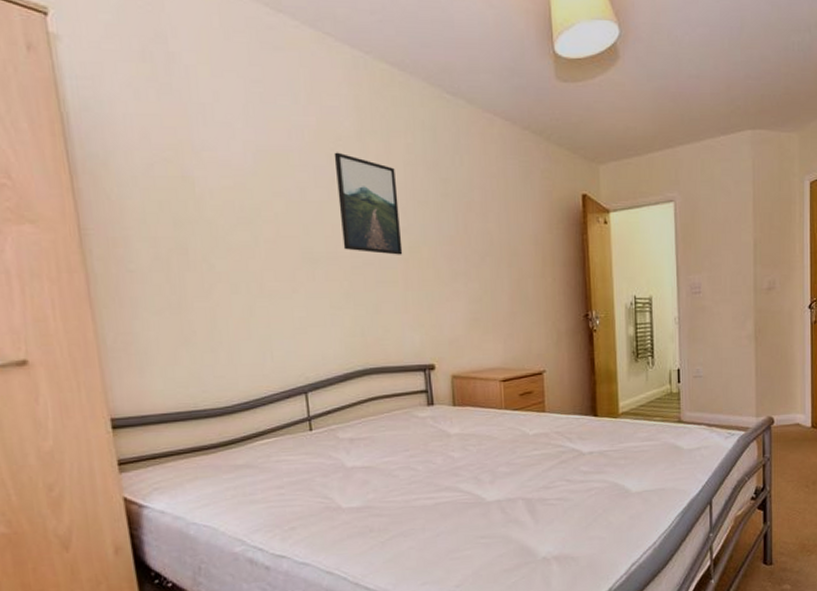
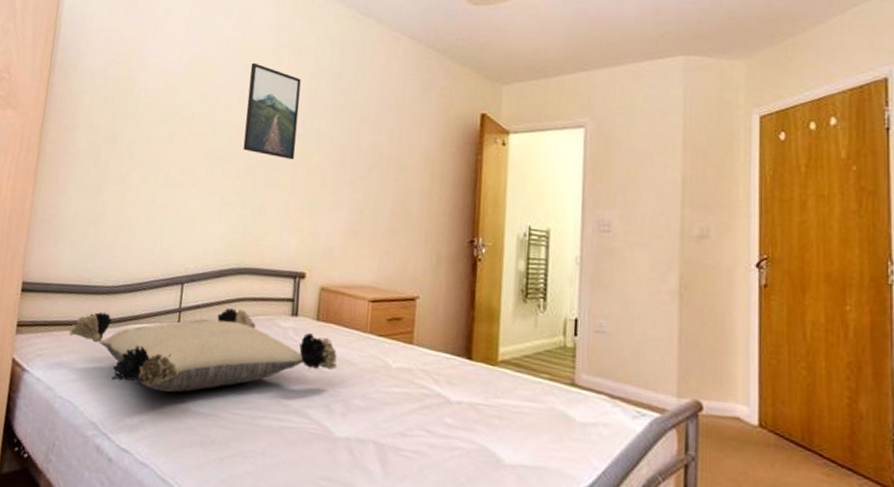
pillow: none [185,408,480,498] -> present [69,307,338,393]

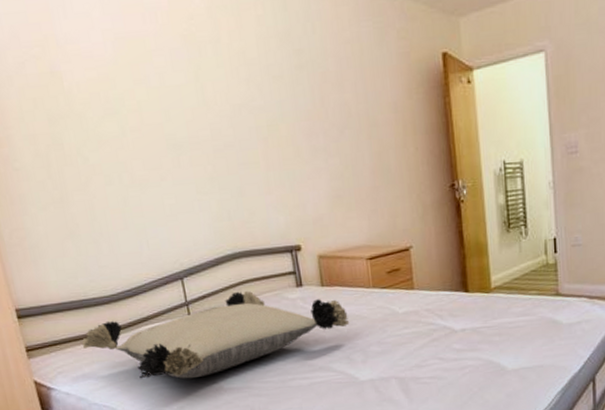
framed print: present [243,62,301,160] -> none [187,32,262,135]

